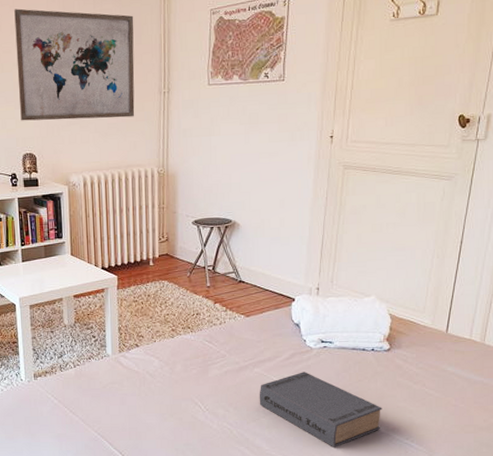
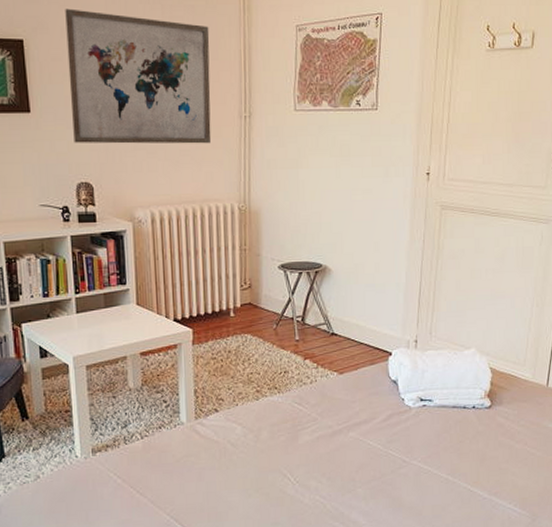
book: present [259,372,382,447] -> none [354,434,485,517]

